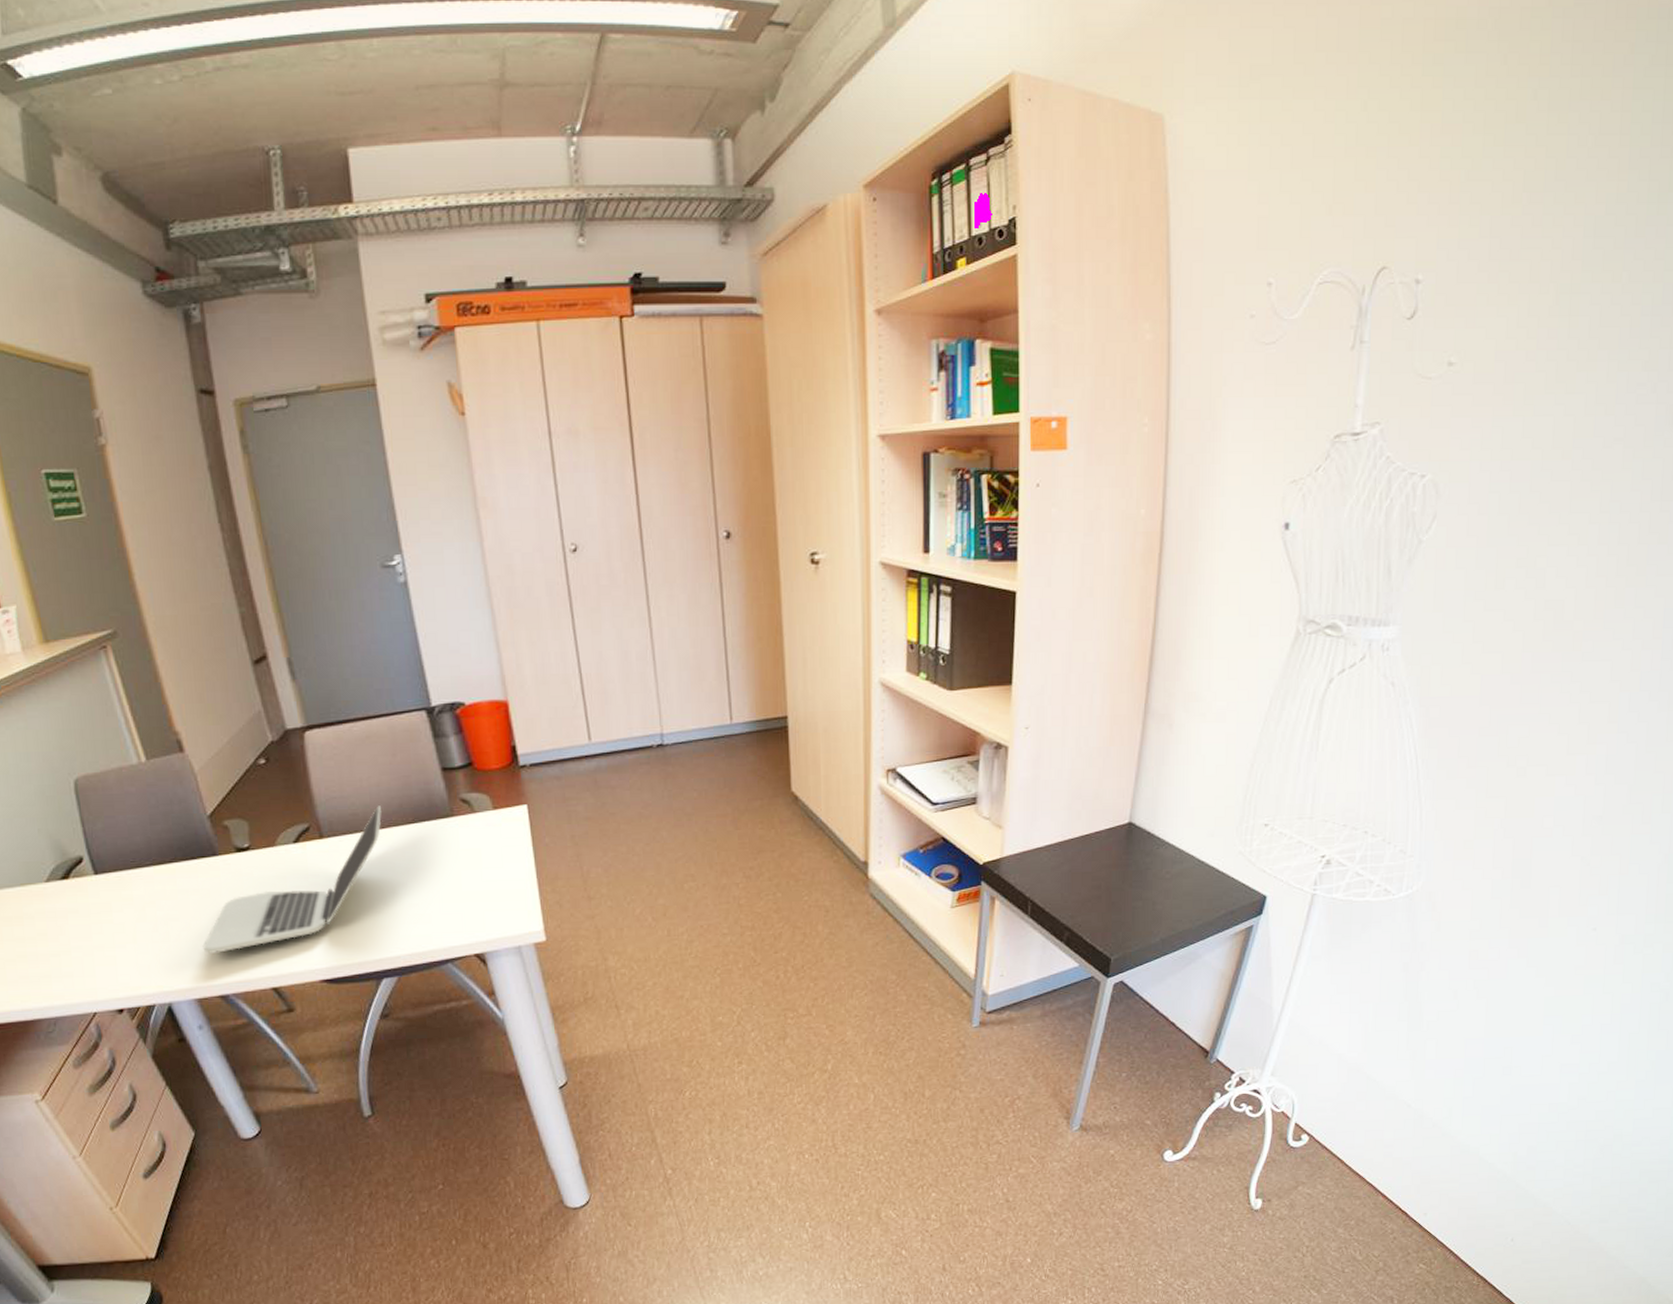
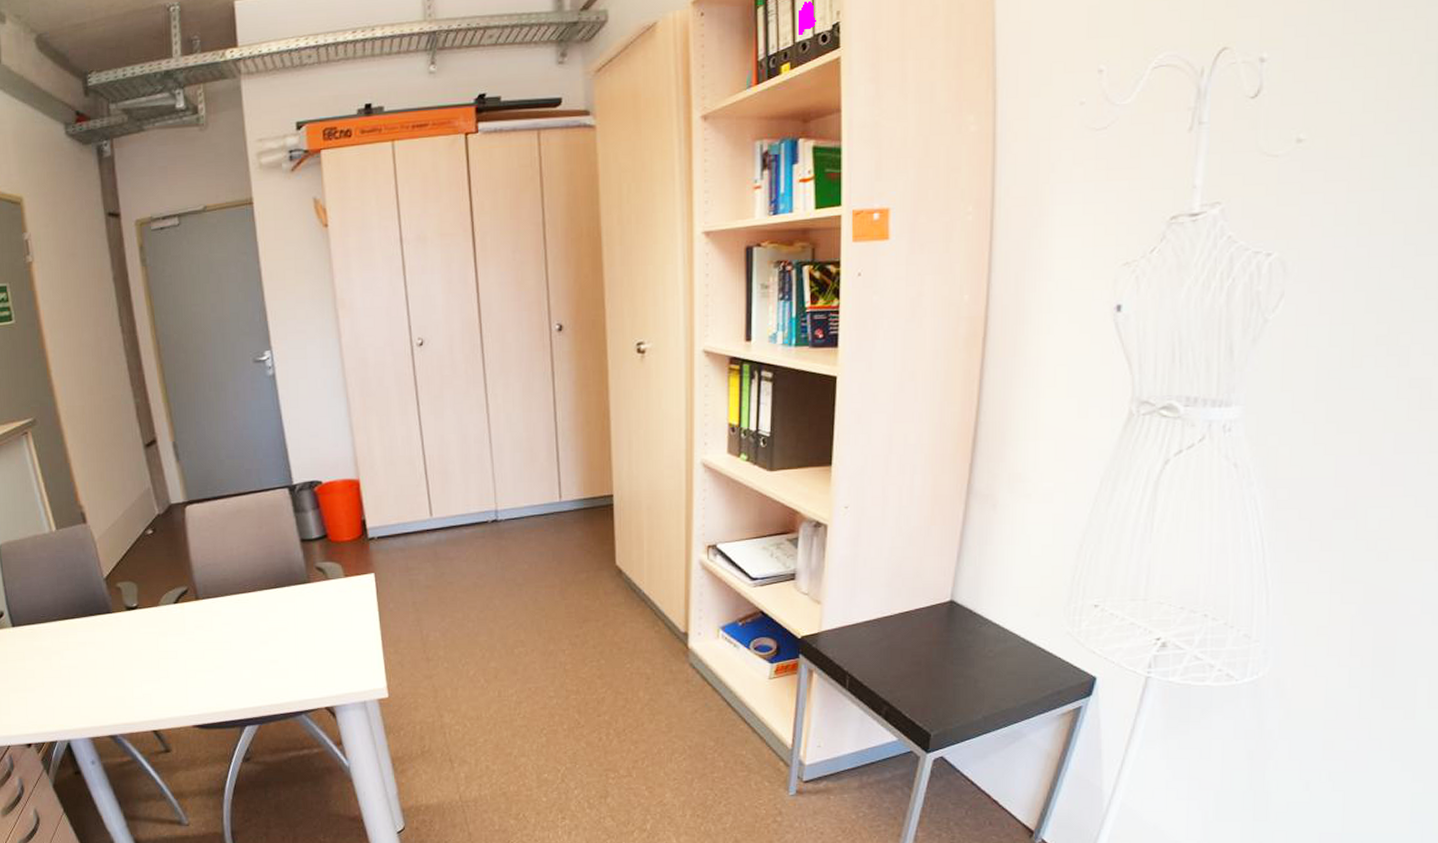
laptop: present [202,806,381,955] -> none [97,572,248,699]

